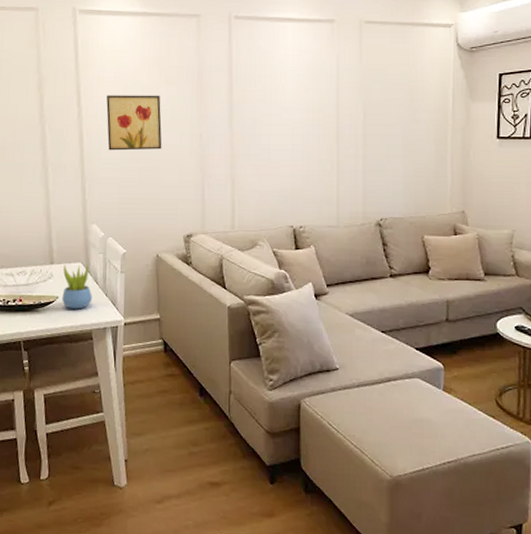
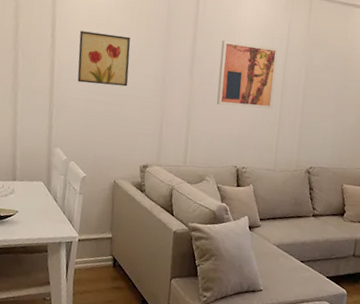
succulent plant: present [62,264,93,310] -> none [21,182,51,224]
wall art: none [261,84,328,158] -> present [216,40,279,110]

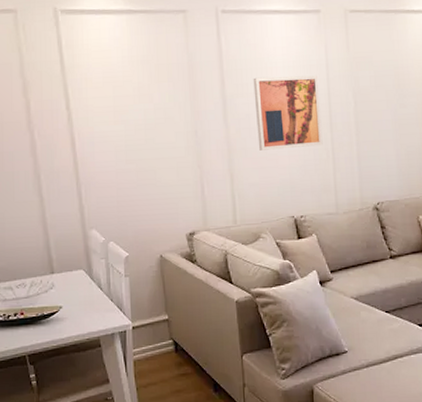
wall art: present [77,31,131,87] -> none [97,93,158,153]

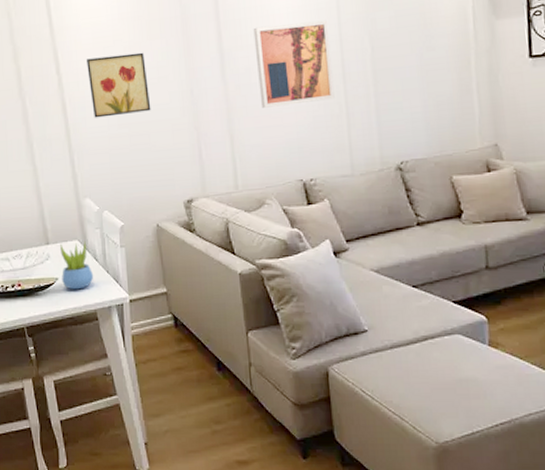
succulent plant: none [65,270,98,318] -> present [60,241,94,290]
wall art: none [97,93,158,153] -> present [87,52,151,118]

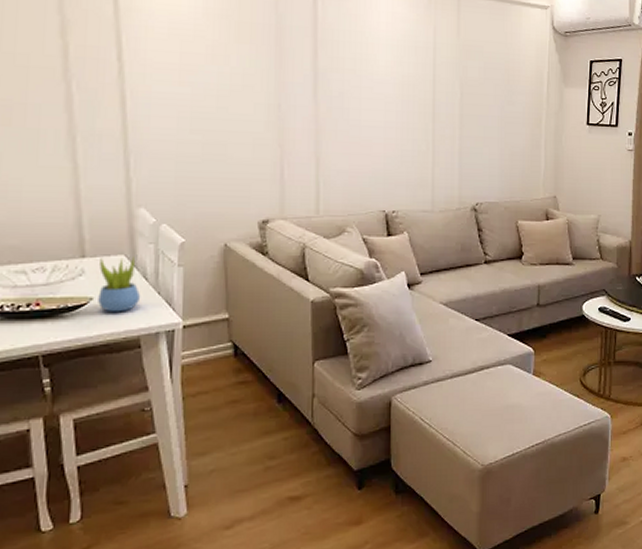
wall art: present [87,52,151,118] -> none [158,50,232,120]
wall art: present [253,20,335,108] -> none [350,52,424,136]

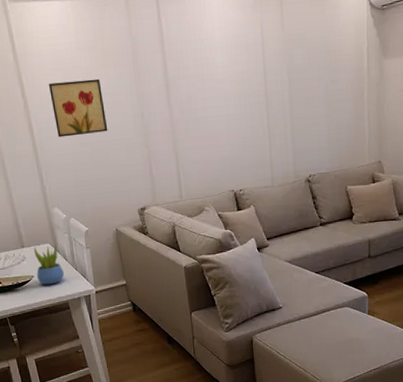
wall art: none [158,50,232,120] -> present [49,78,108,138]

